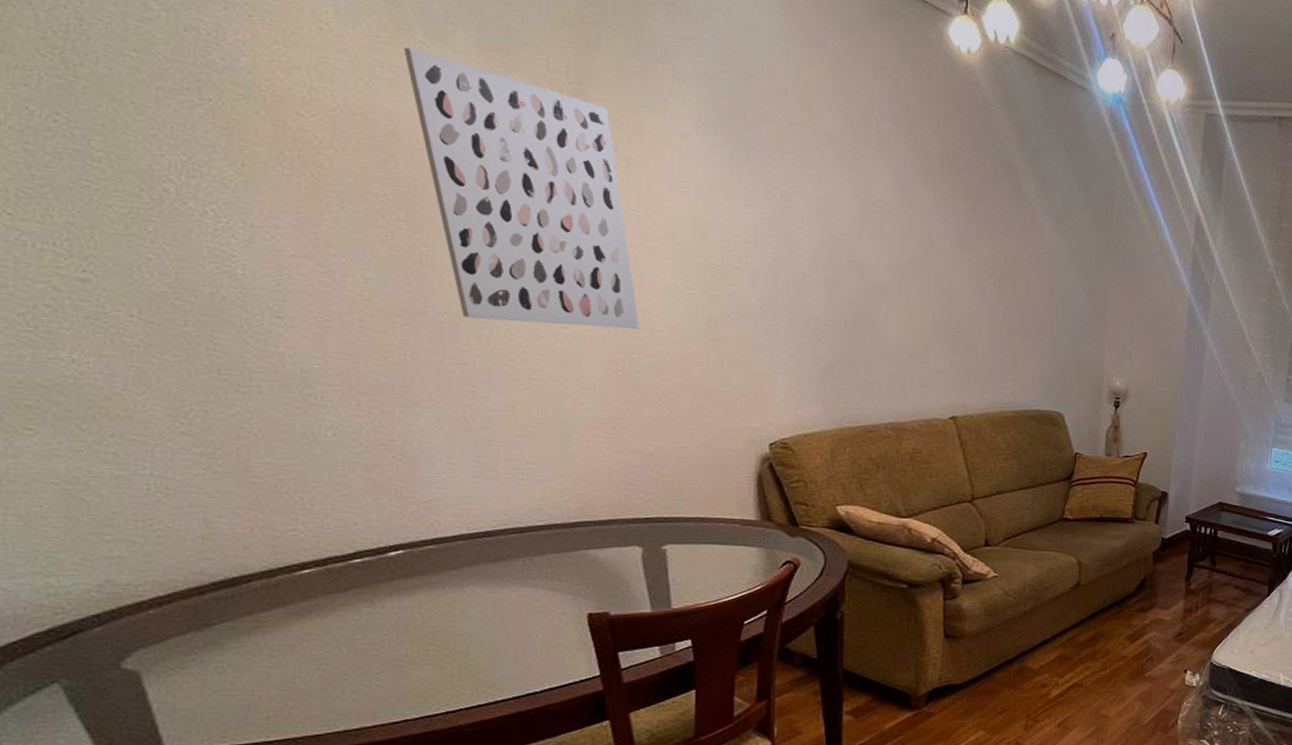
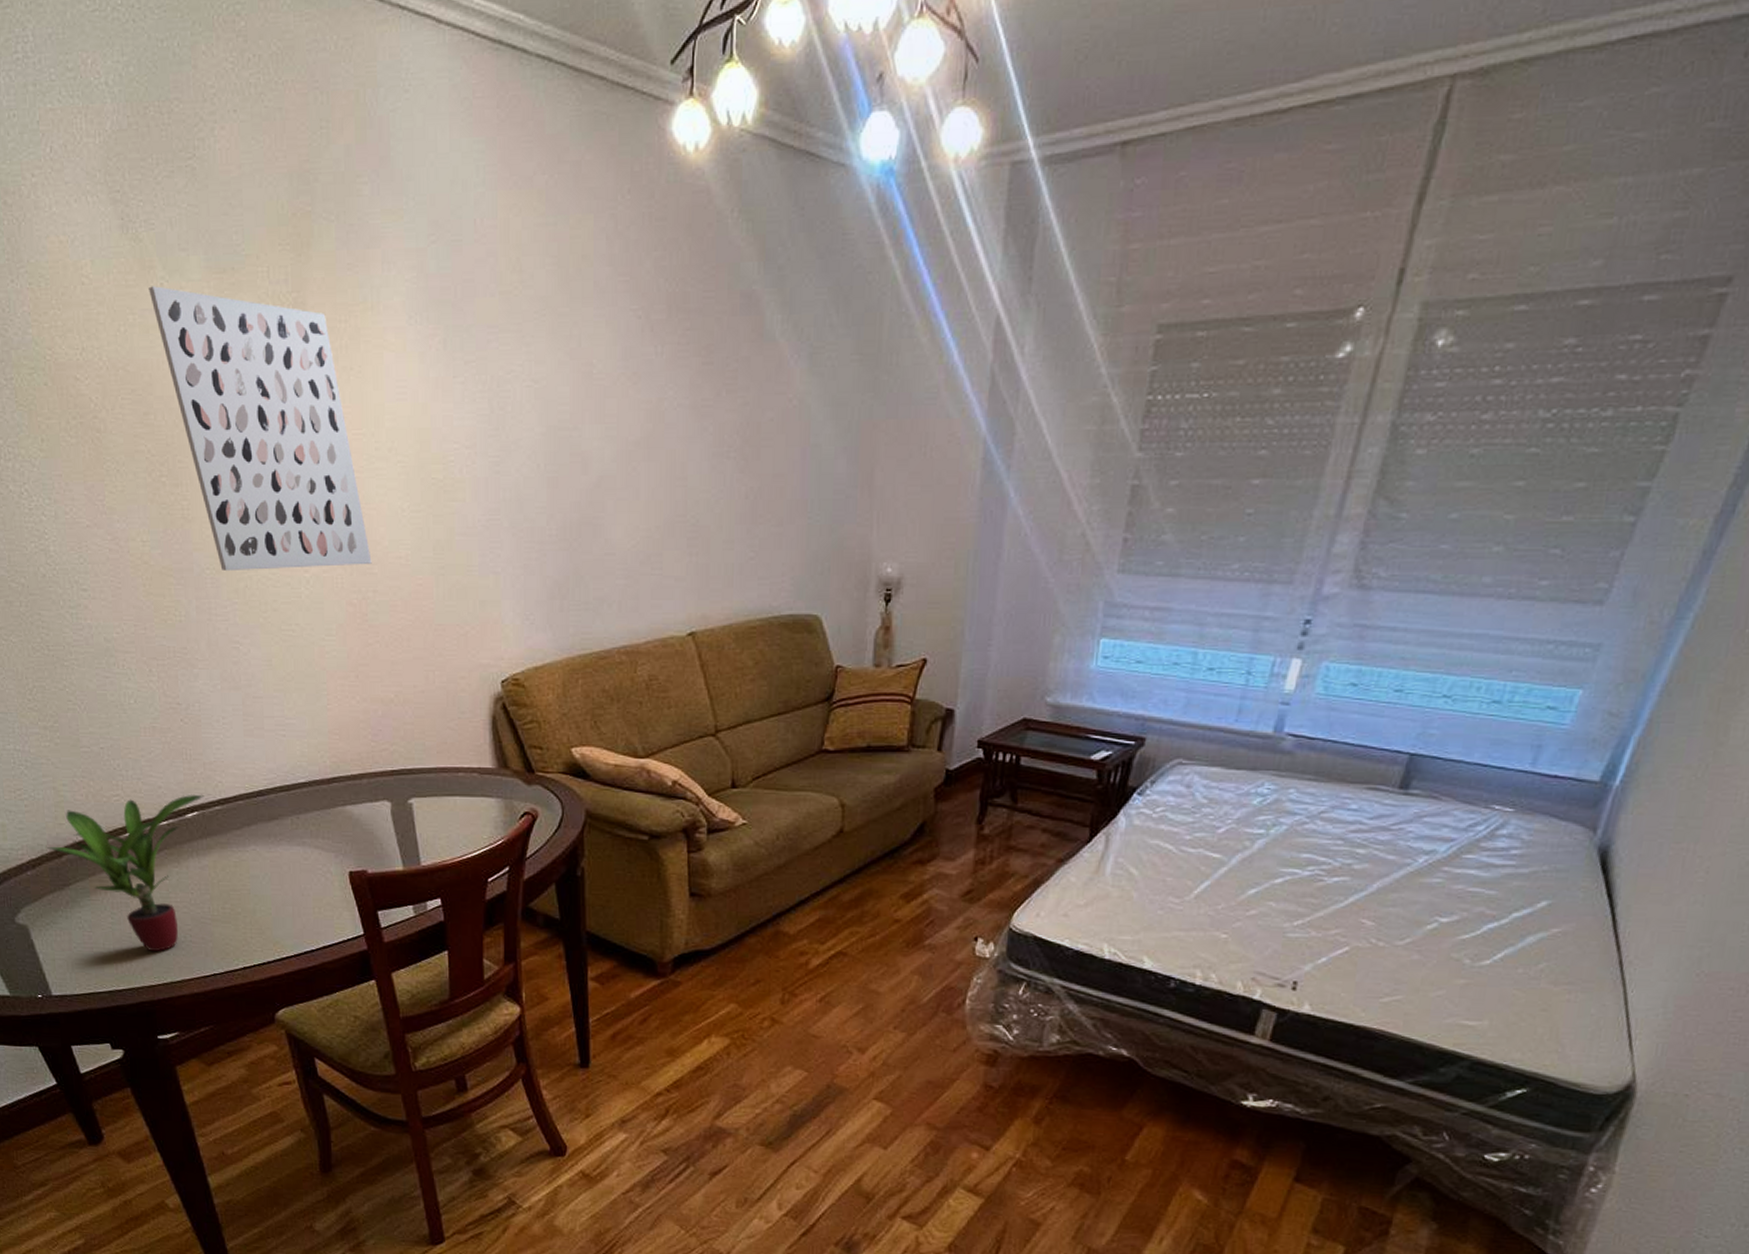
potted plant: none [180,531,415,698] -> present [45,794,205,952]

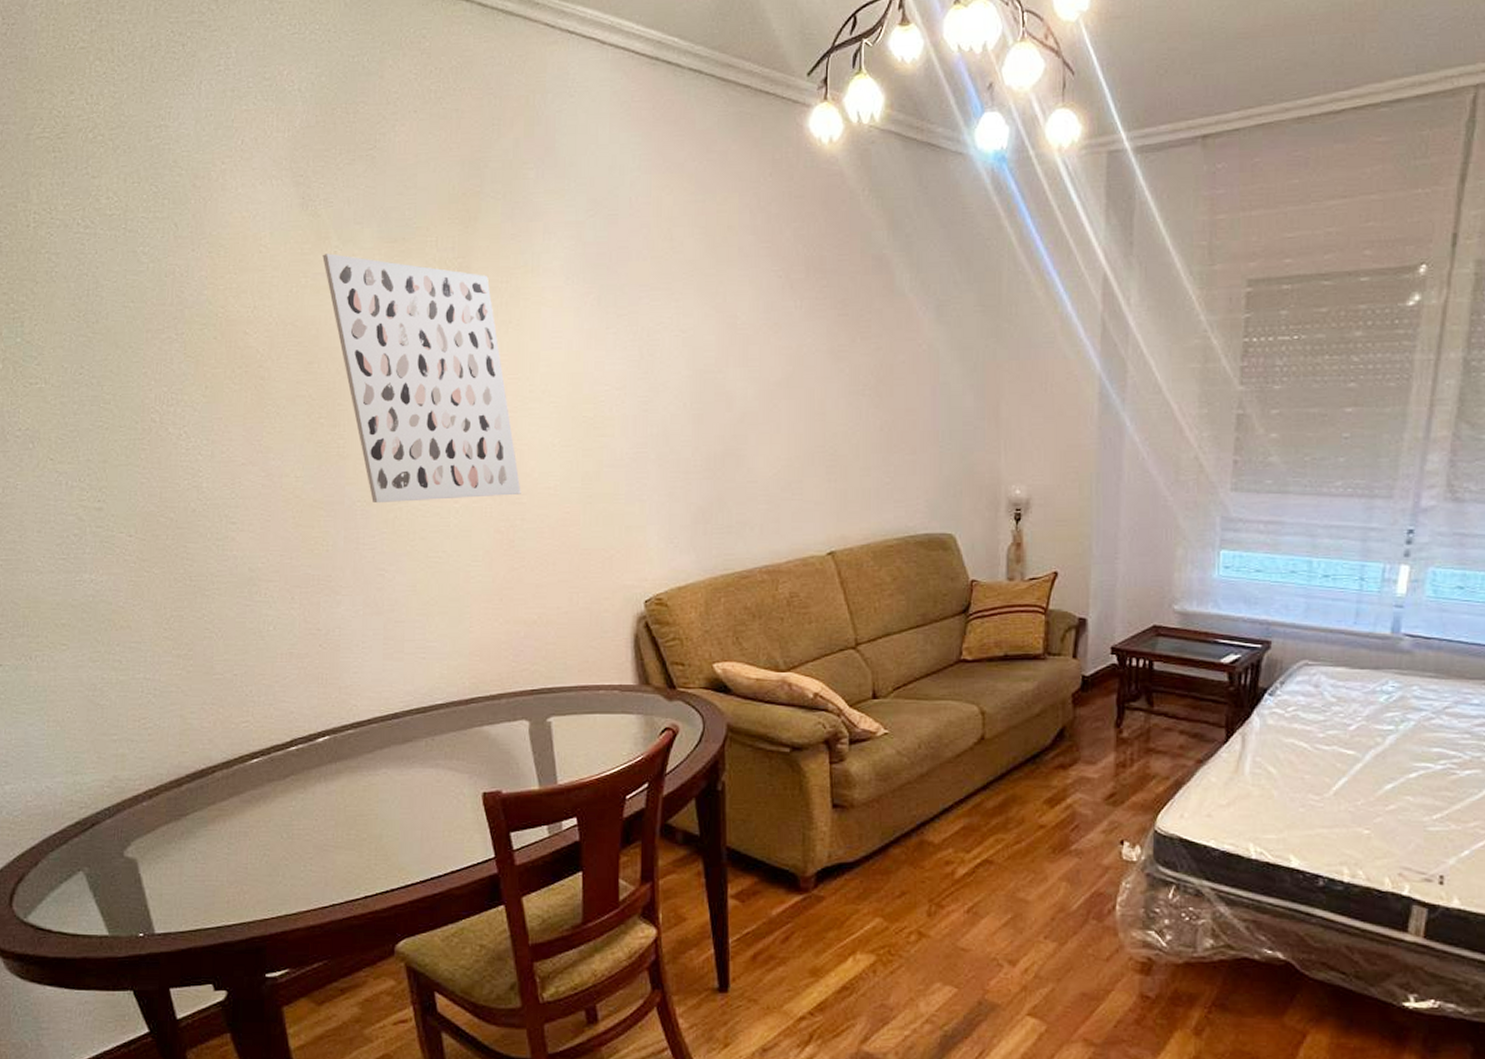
potted plant: present [45,794,205,952] -> none [164,718,338,883]

